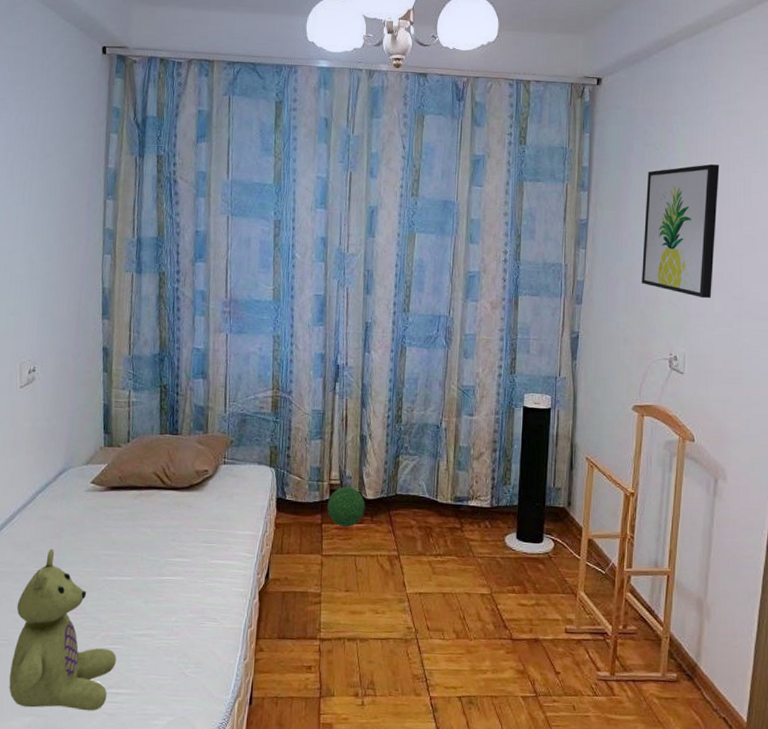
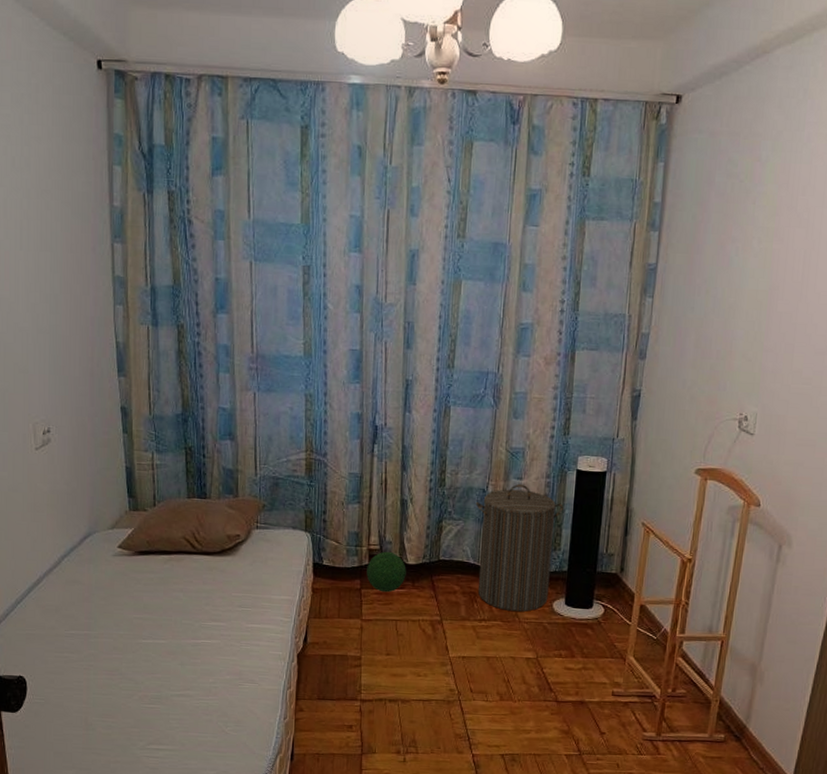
stuffed bear: present [9,548,116,711] -> none [50,612,155,765]
laundry hamper: none [430,421,512,546] -> present [475,484,563,612]
wall art: present [642,164,720,299] -> none [714,199,813,353]

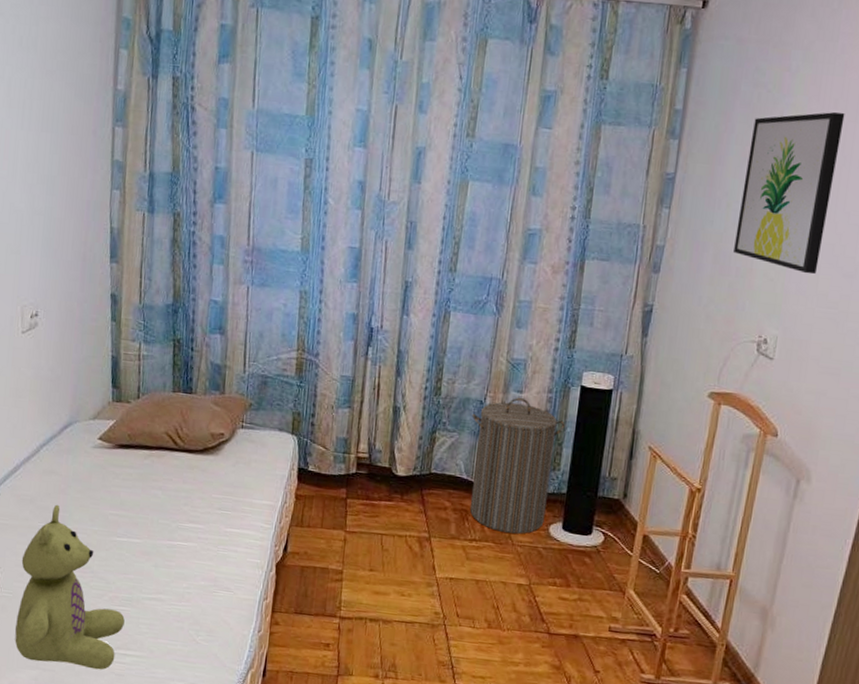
stuffed bear: none [50,612,155,765] -> present [15,504,125,670]
decorative ball: present [366,551,407,593] -> none [353,460,396,504]
wall art: none [714,199,813,353] -> present [734,112,845,275]

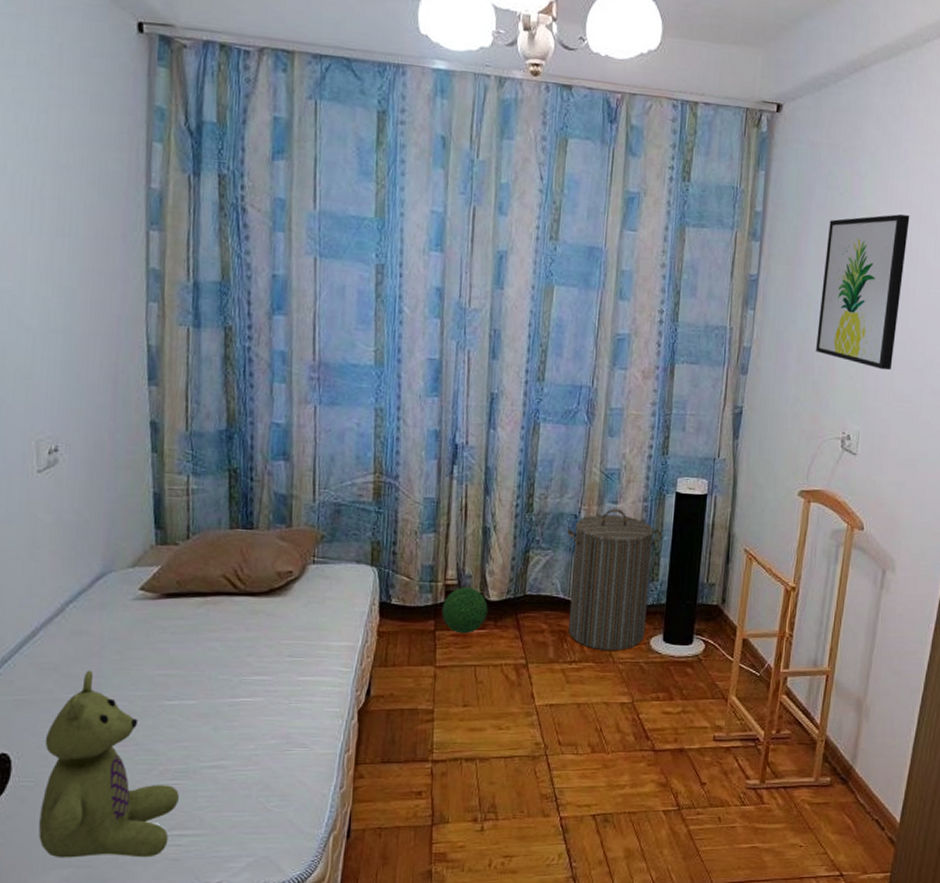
decorative ball: none [353,460,396,504] -> present [442,586,488,634]

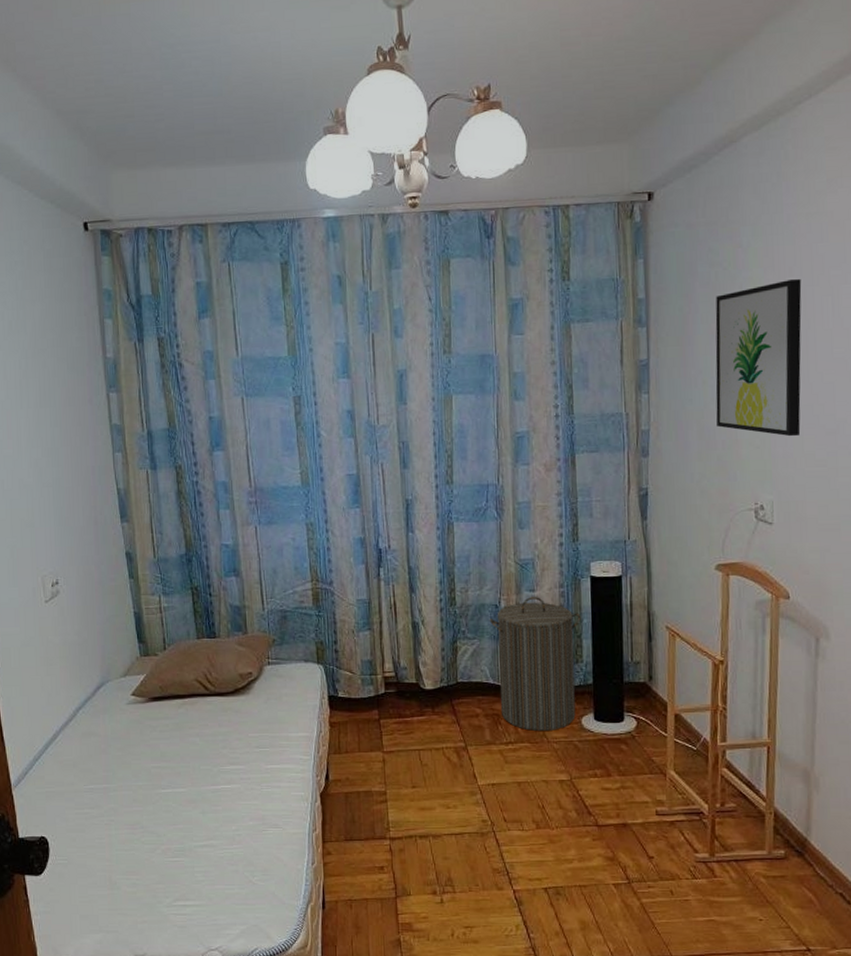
stuffed bear: present [39,670,179,858] -> none [72,765,180,925]
decorative ball: present [442,586,488,634] -> none [383,677,425,721]

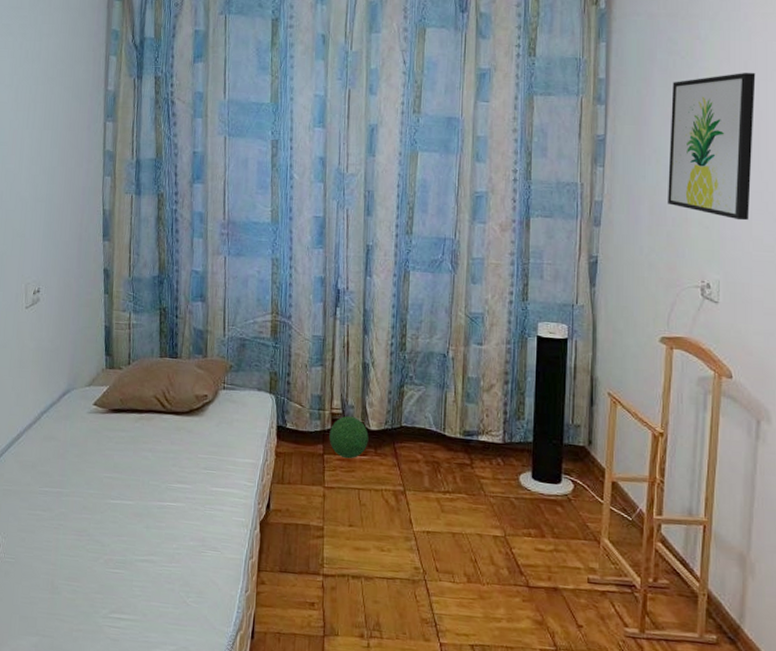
decorative ball: none [383,677,425,721] -> present [329,416,369,459]
laundry hamper: present [489,597,581,731] -> none [436,350,525,485]

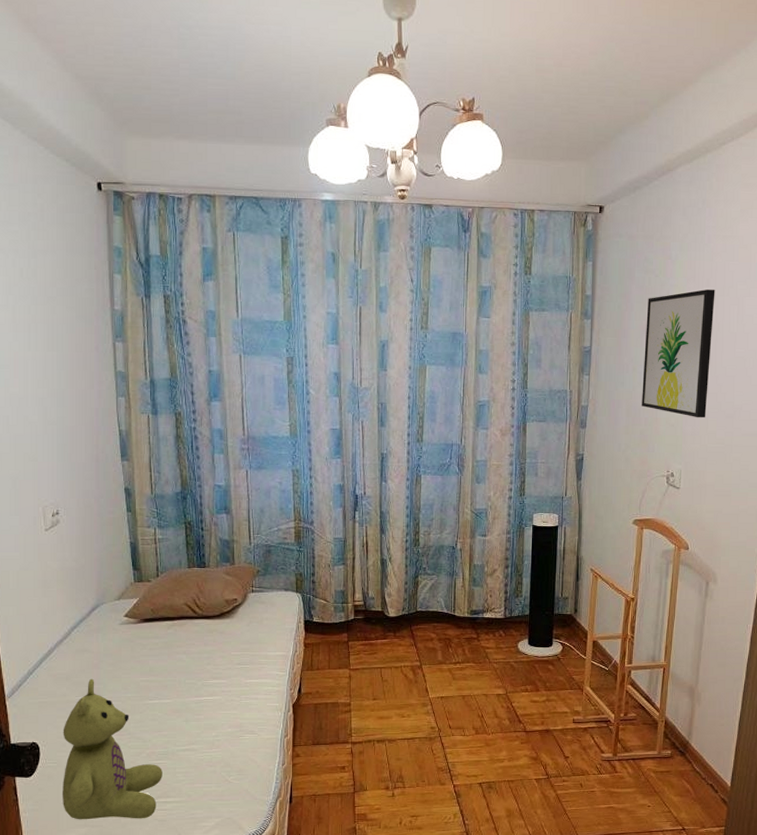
stuffed bear: none [16,469,119,635] -> present [63,678,162,820]
decorative ball: present [329,416,369,459] -> none [353,606,388,643]

